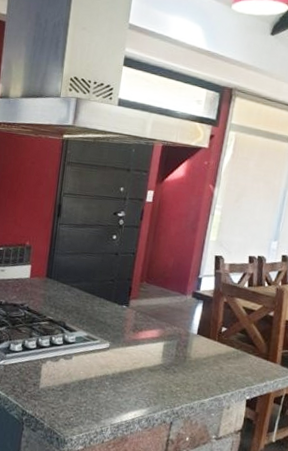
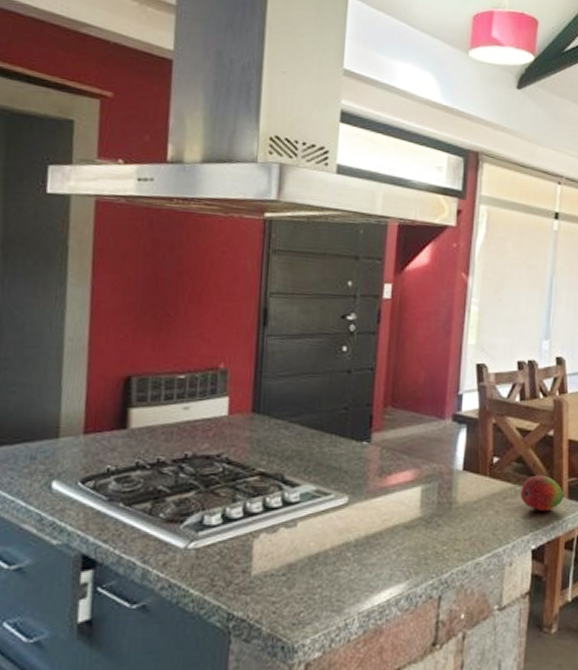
fruit: none [241,344,277,373] -> present [521,475,563,511]

